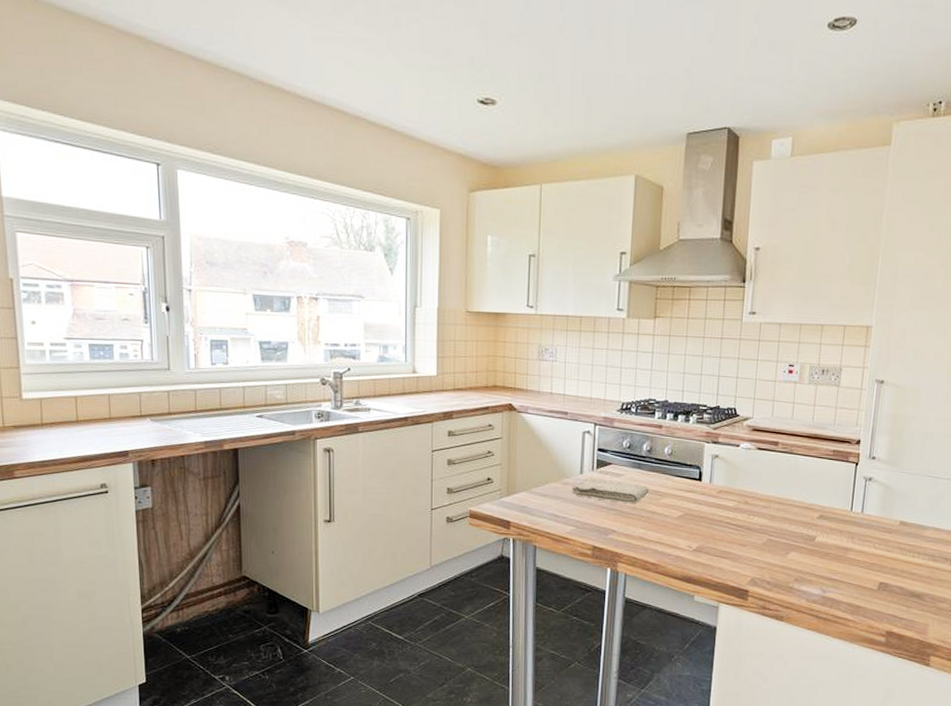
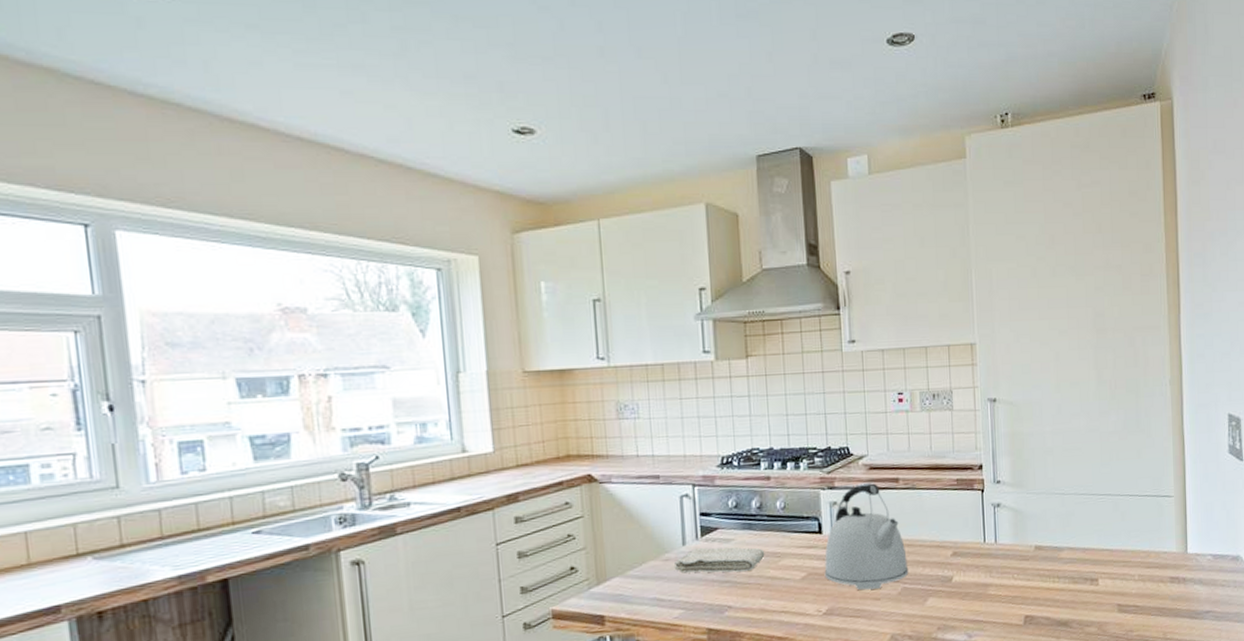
kettle: none [699,443,776,536] -> present [824,483,909,590]

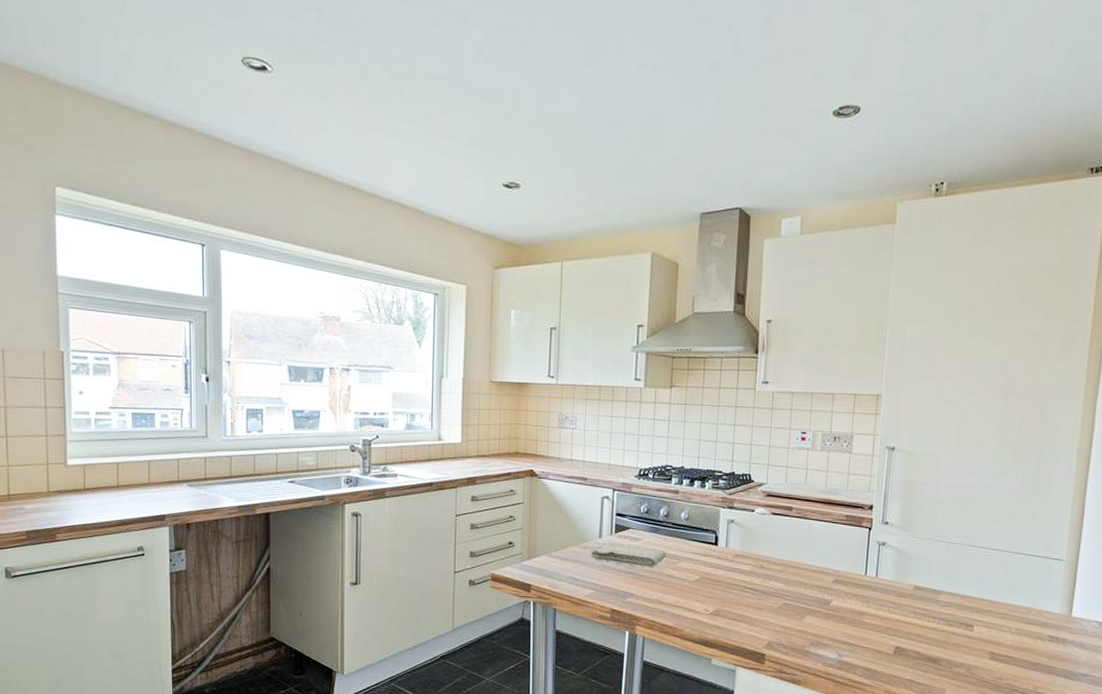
kettle: present [824,483,909,590] -> none [715,508,791,600]

